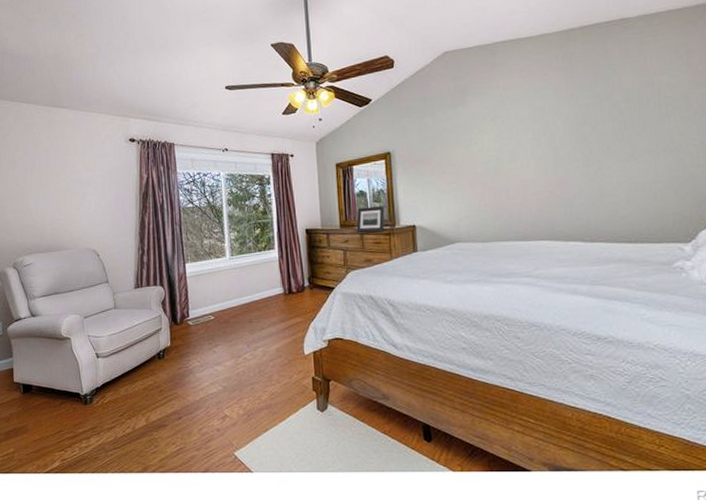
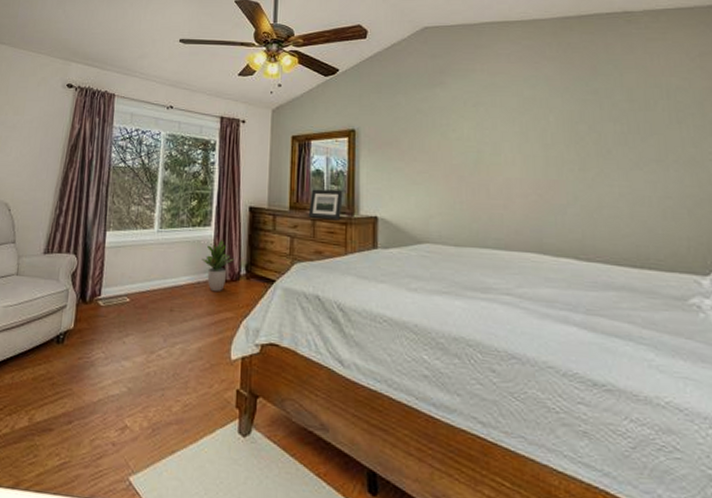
potted plant: none [270,258,297,303] -> present [201,238,233,292]

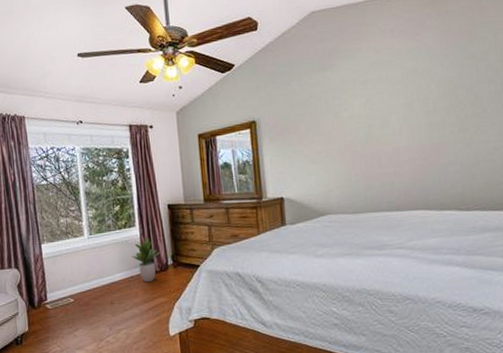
picture frame: present [308,189,343,221] -> none [221,178,251,207]

